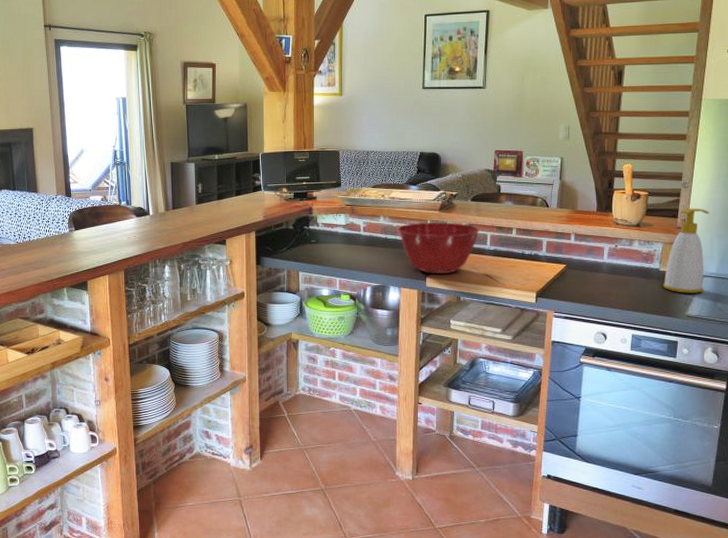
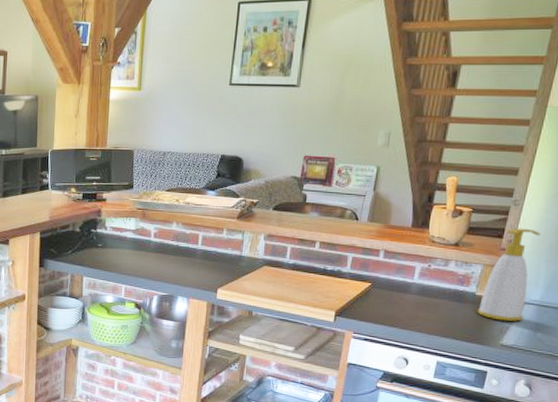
mixing bowl: present [397,222,480,274] -> none [190,231,280,286]

